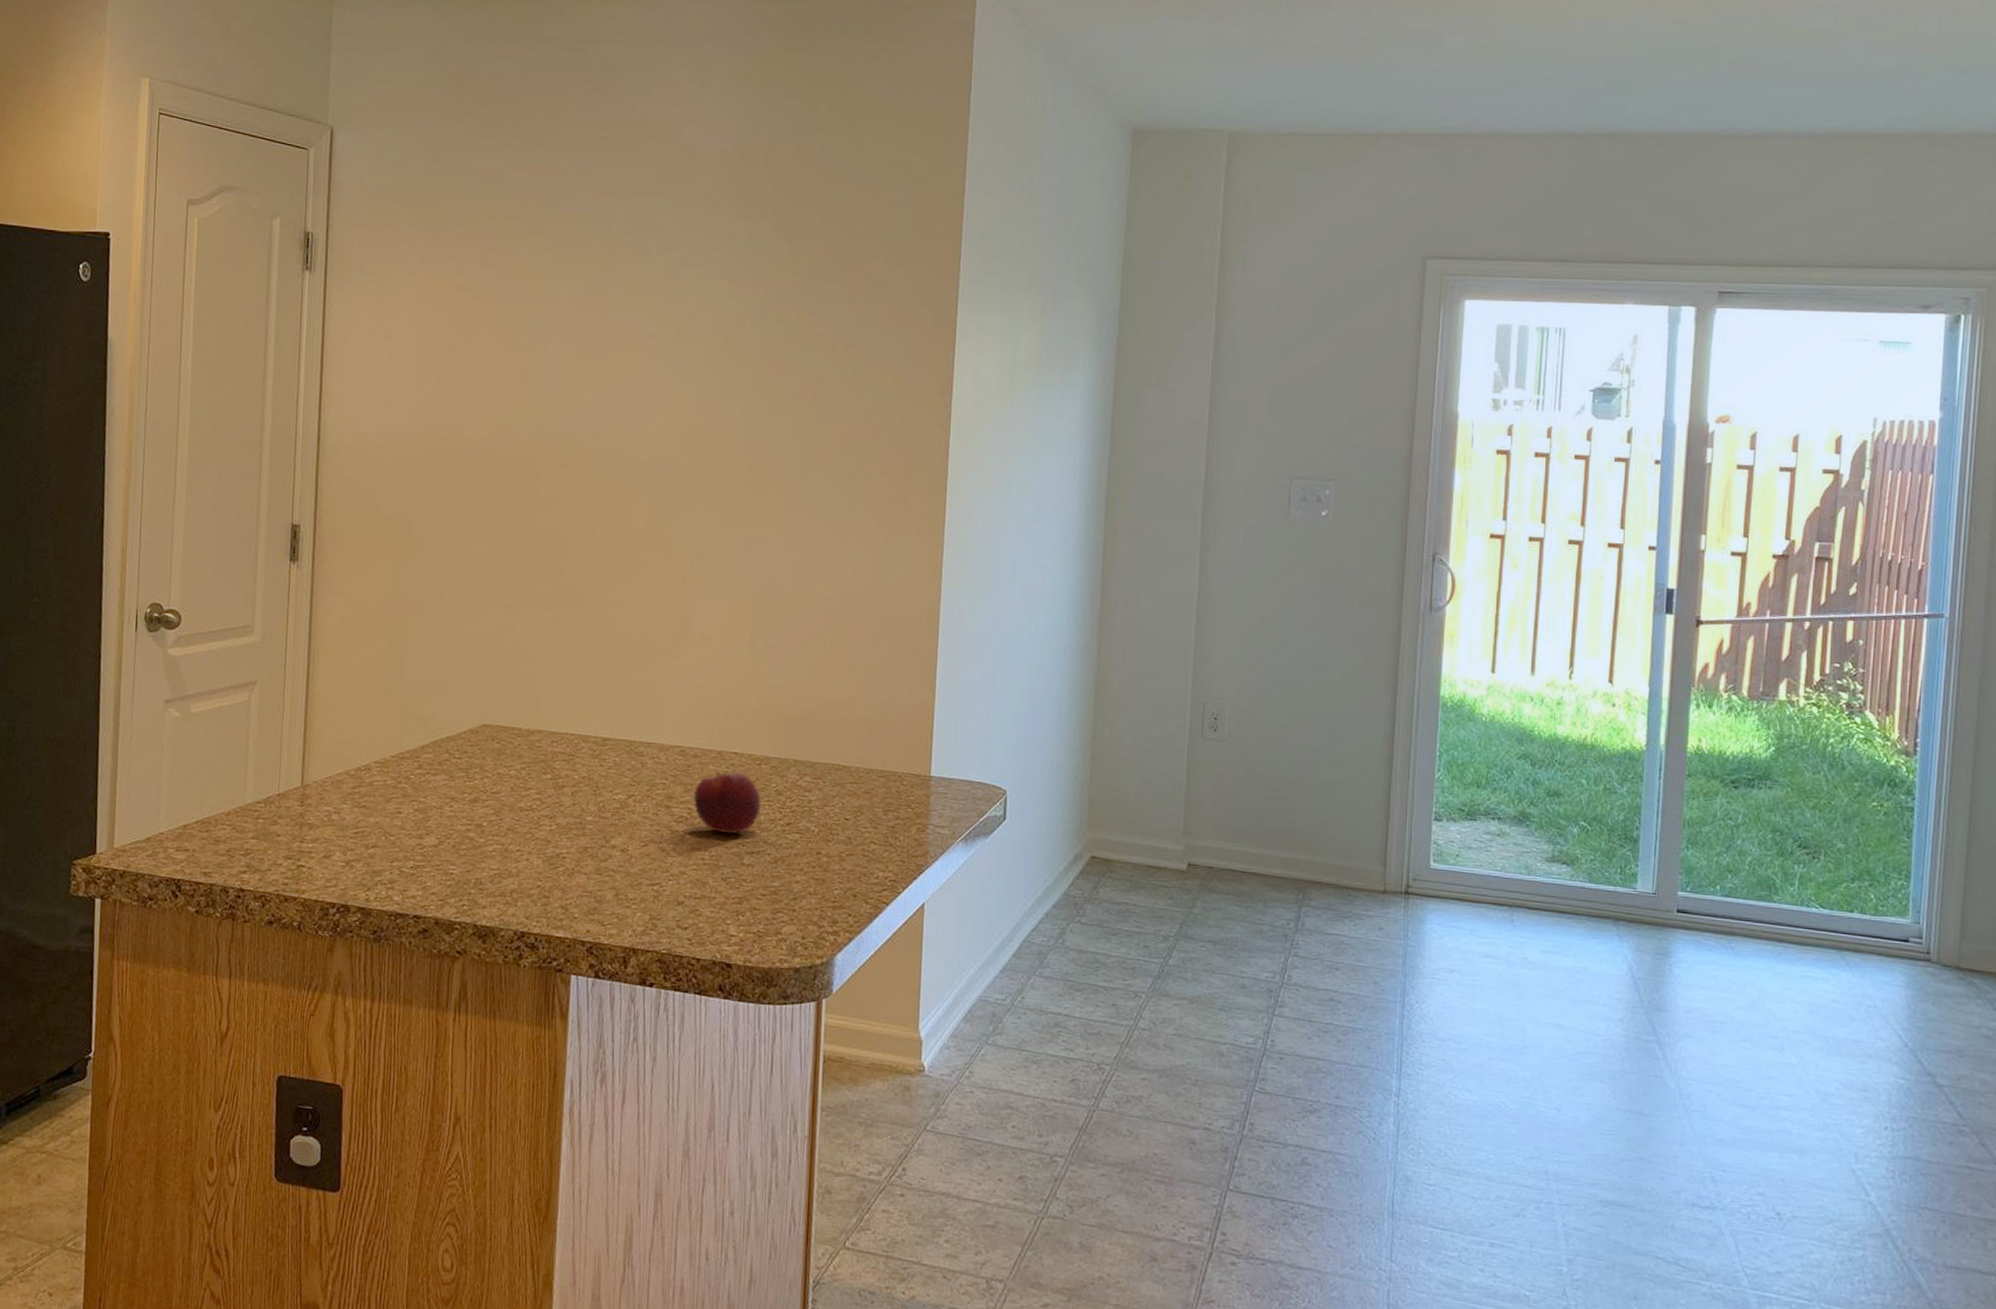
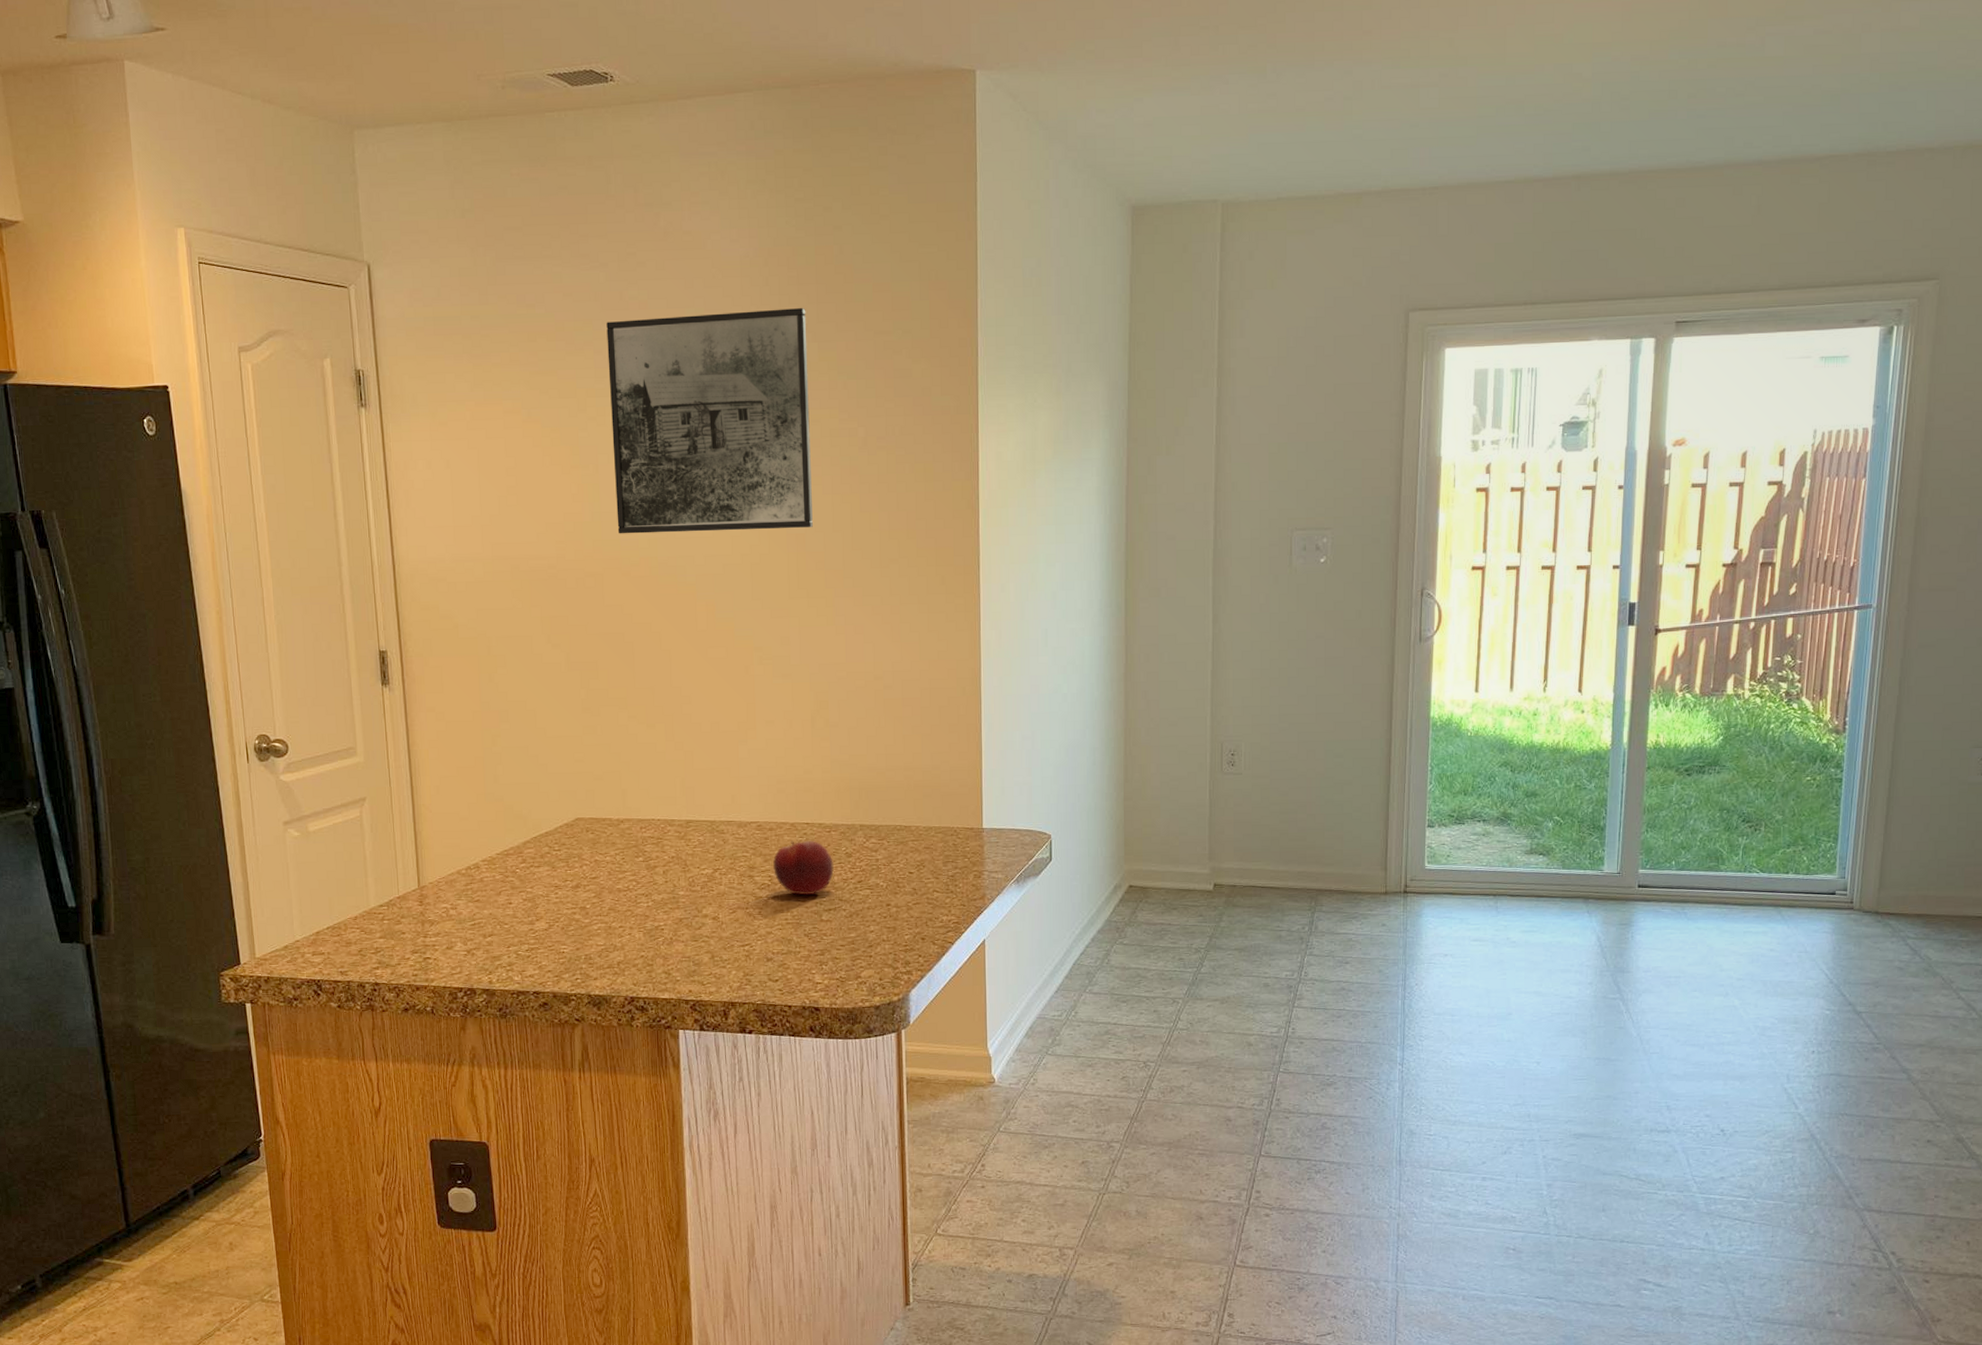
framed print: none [560,203,782,433] -> present [606,308,813,534]

